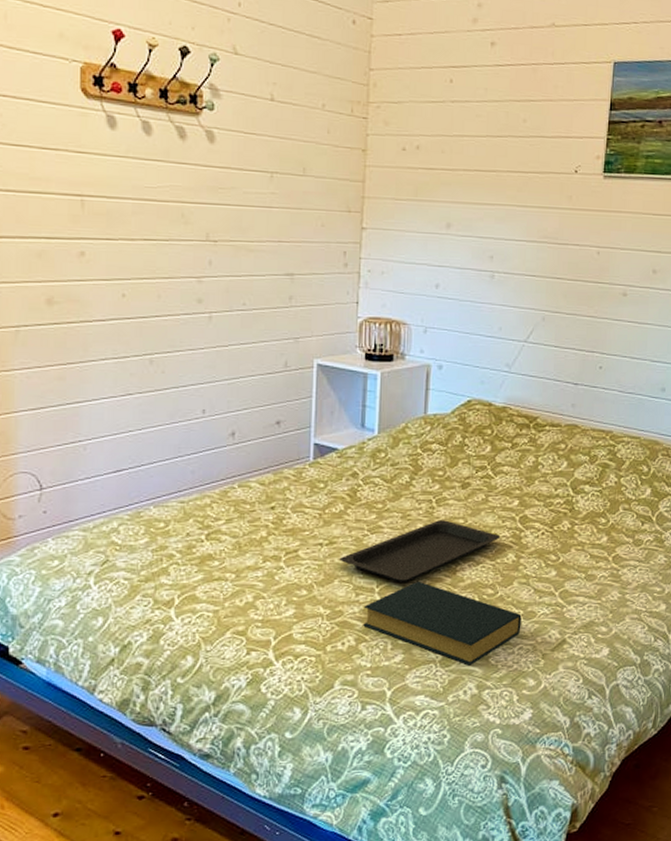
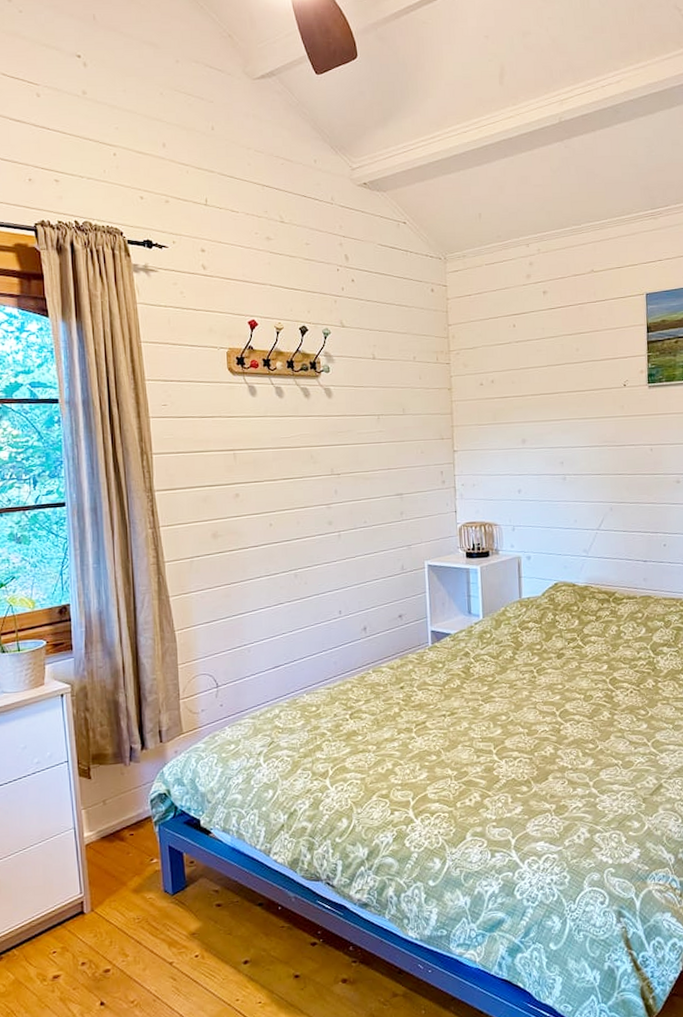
serving tray: present [339,520,501,582] -> none [460,687,595,744]
hardback book: present [363,581,522,666] -> none [485,741,622,813]

